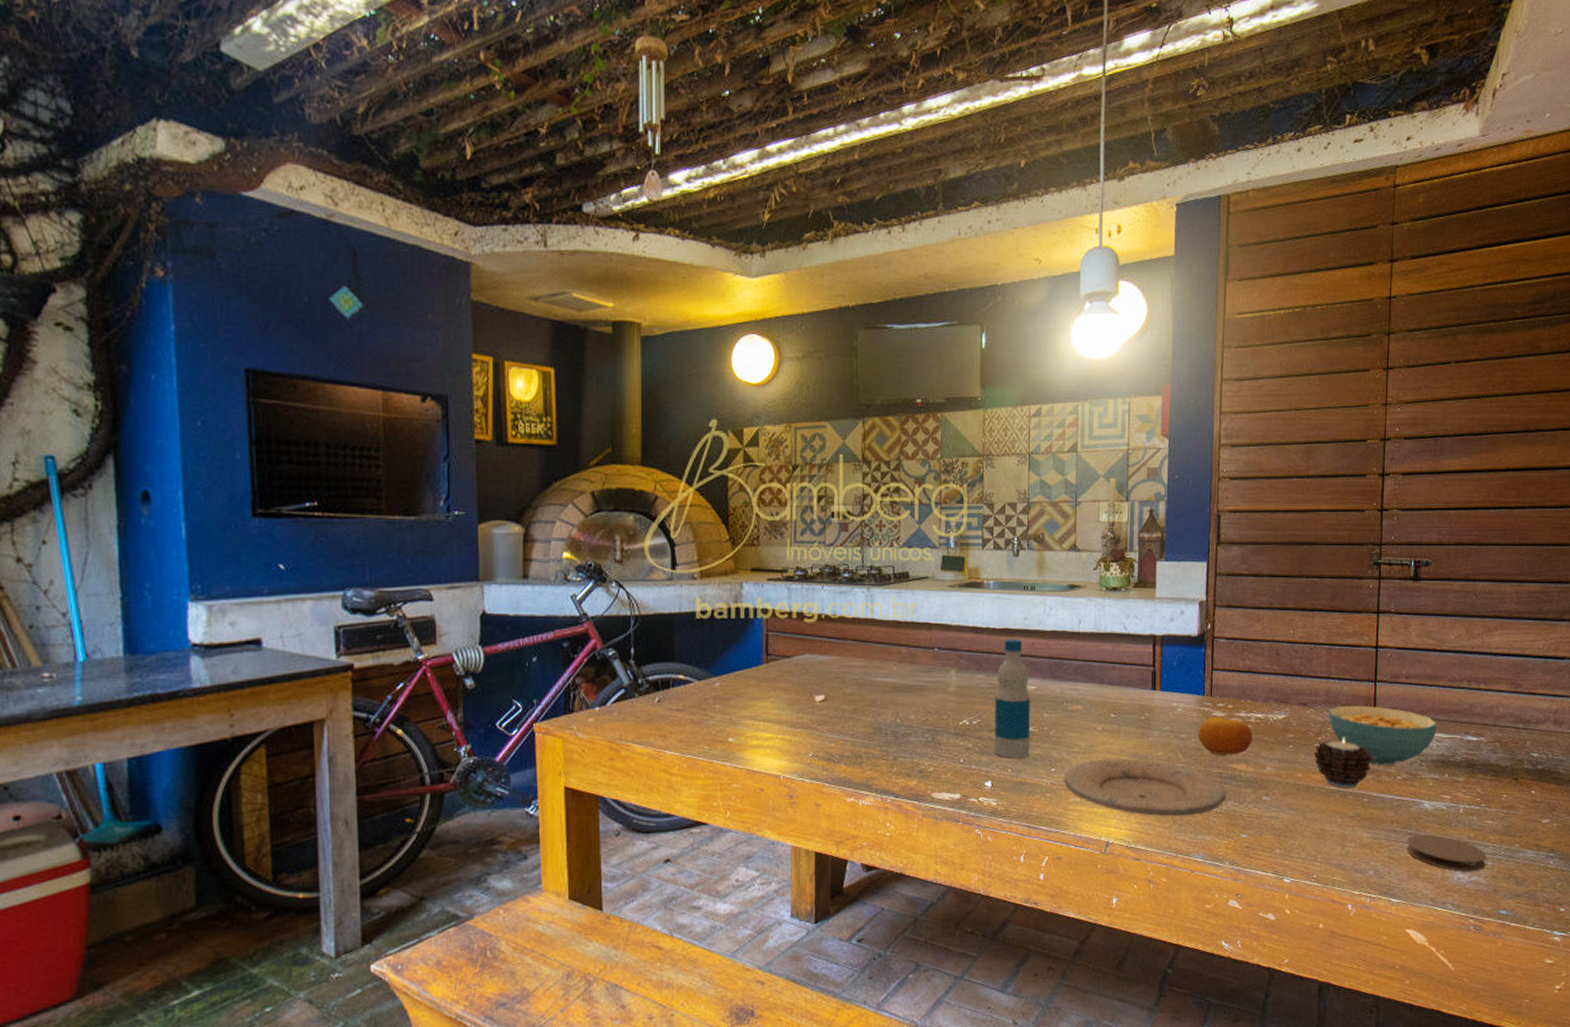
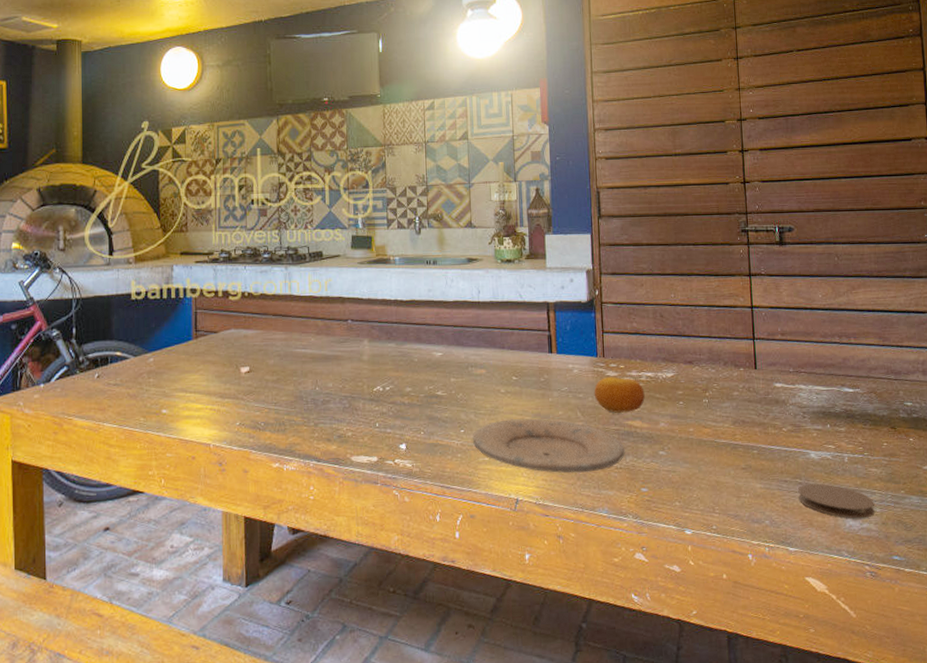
bottle: present [995,639,1031,758] -> none [405,309,440,421]
candle: present [1313,737,1372,789] -> none [703,392,757,441]
cereal bowl: present [1328,705,1438,766] -> none [712,362,815,418]

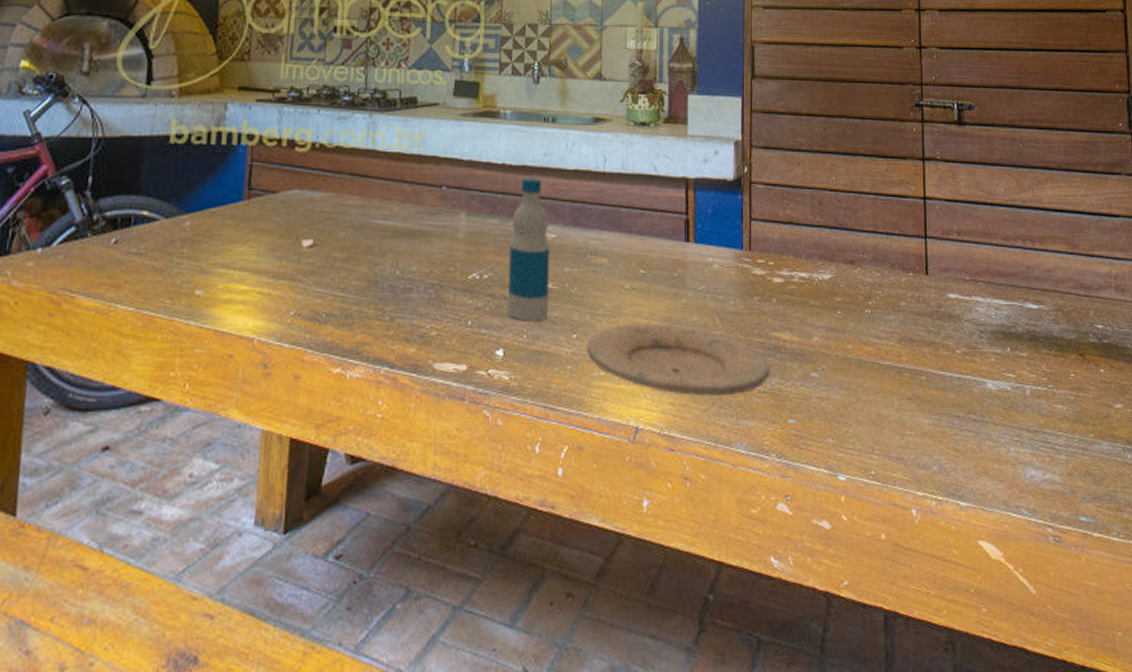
bottle: none [405,309,440,421] -> present [508,178,550,321]
fruit: present [594,377,645,413] -> none [736,276,797,321]
coaster: present [798,483,875,519] -> none [972,421,1060,468]

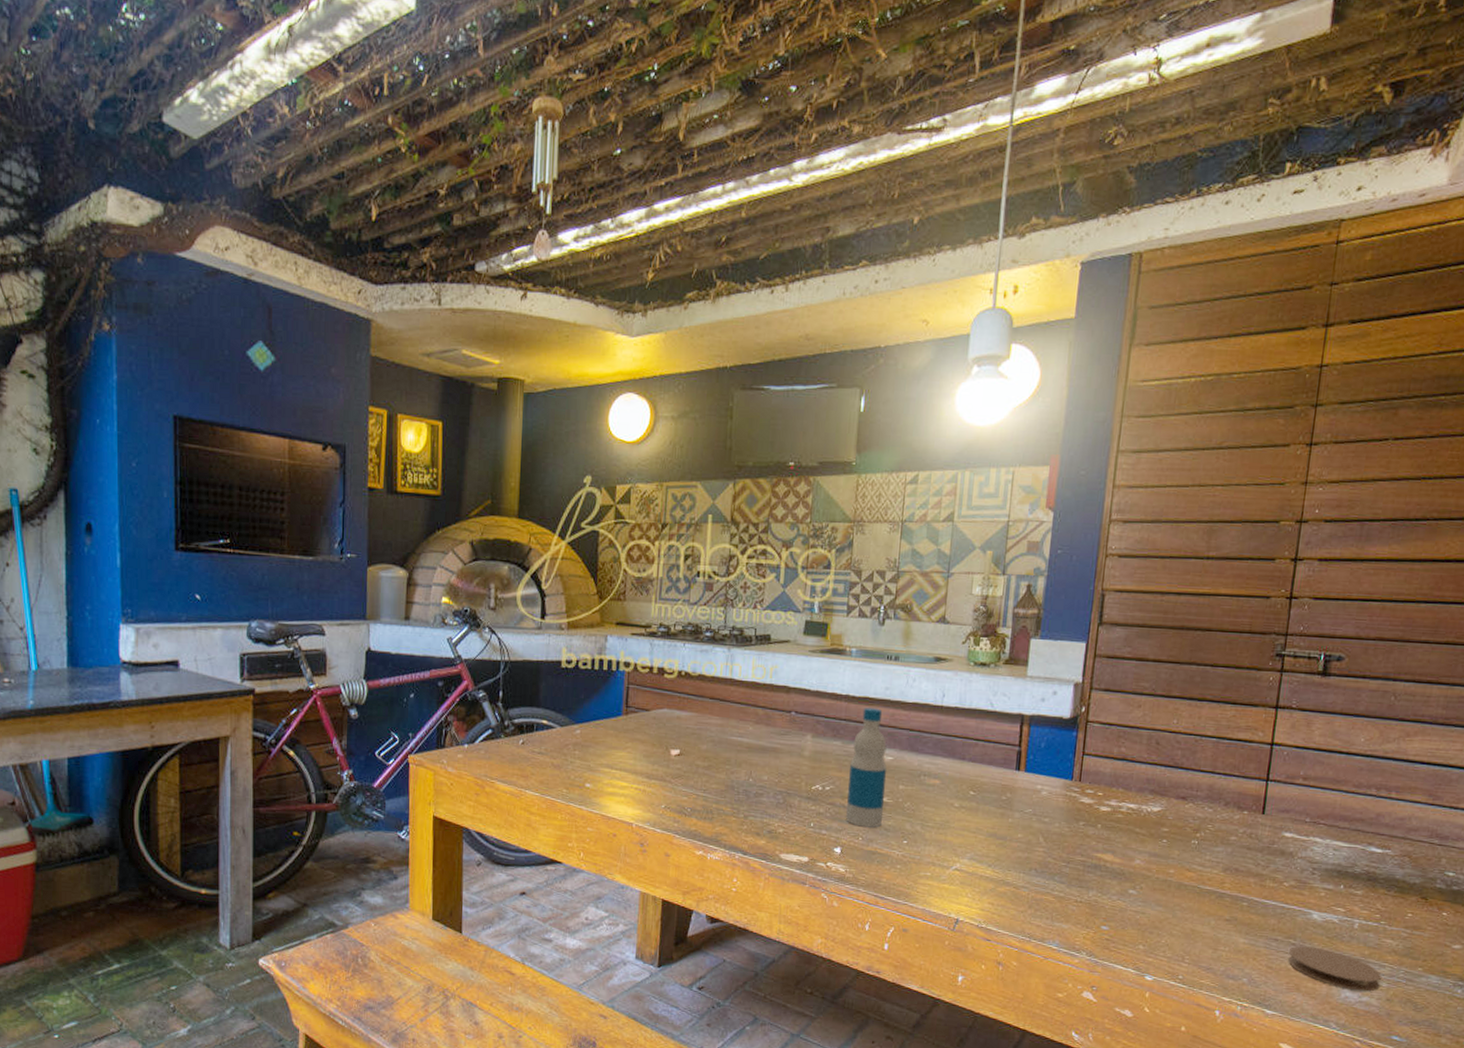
plate: present [586,324,770,396] -> none [915,835,1089,902]
coaster: none [972,421,1060,468] -> present [1288,946,1382,992]

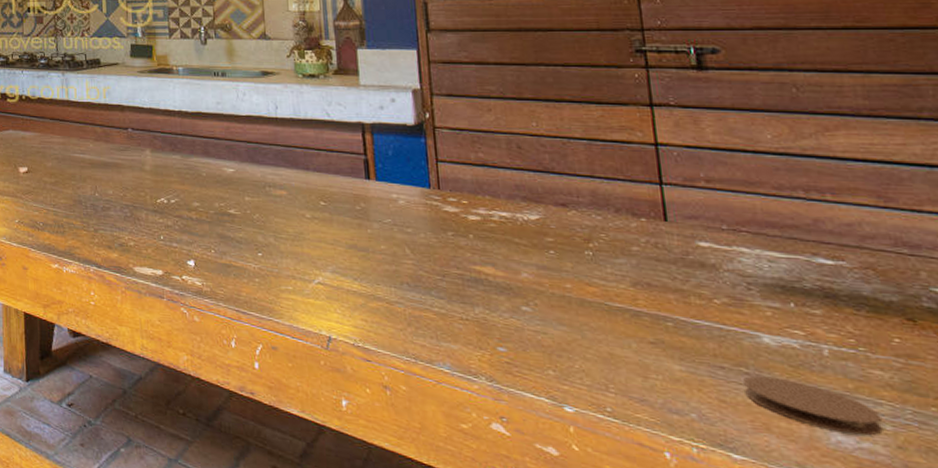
bottle: present [846,708,887,828] -> none [192,122,234,240]

